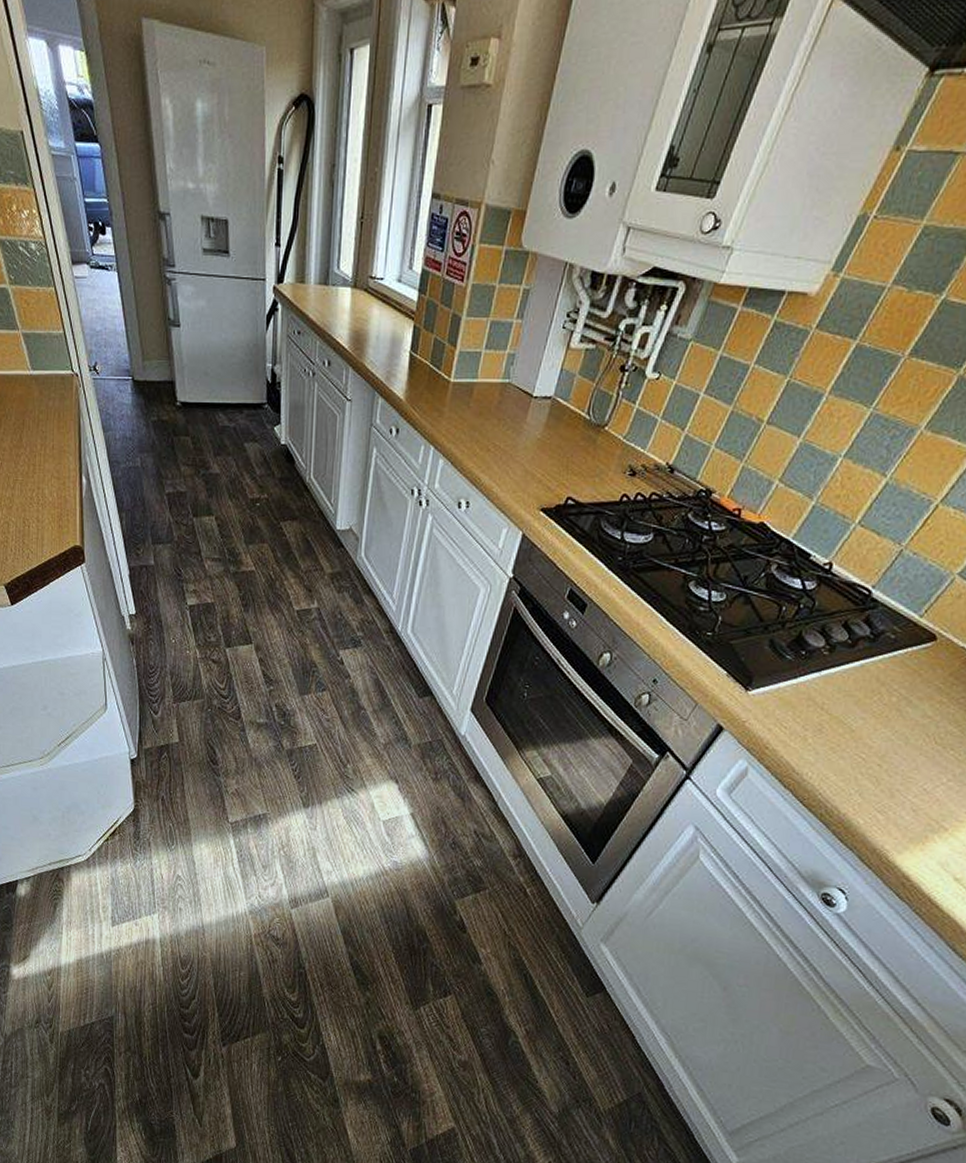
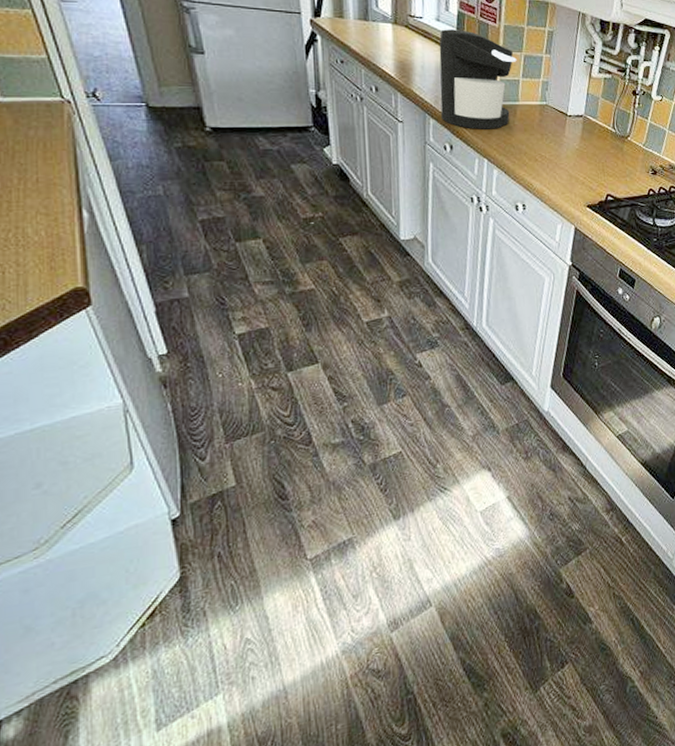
coffee maker: none [391,291,482,412] -> present [439,29,517,129]

